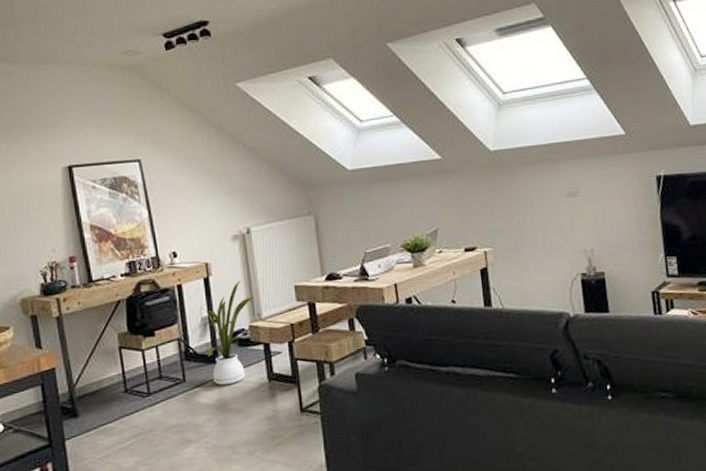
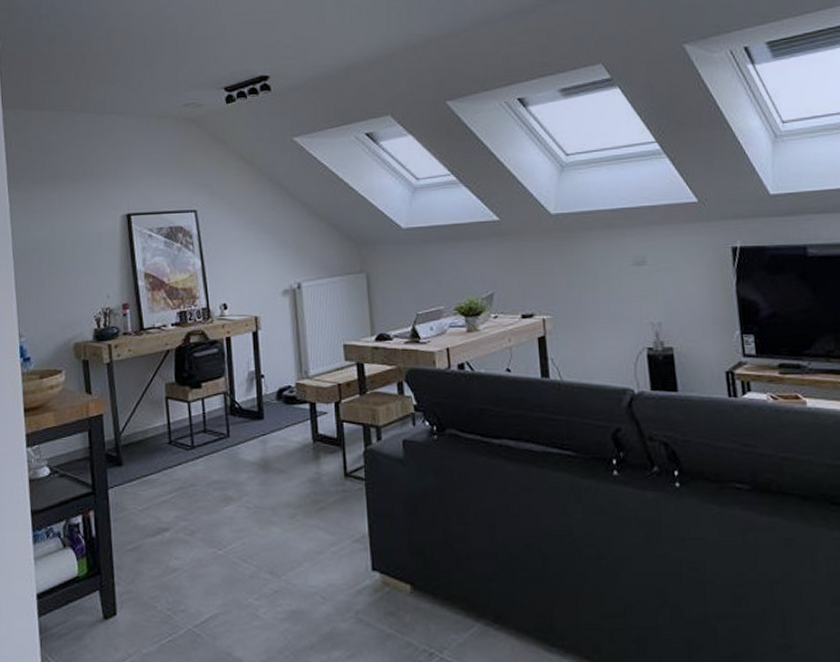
house plant: present [200,281,254,386] -> none [248,337,302,443]

